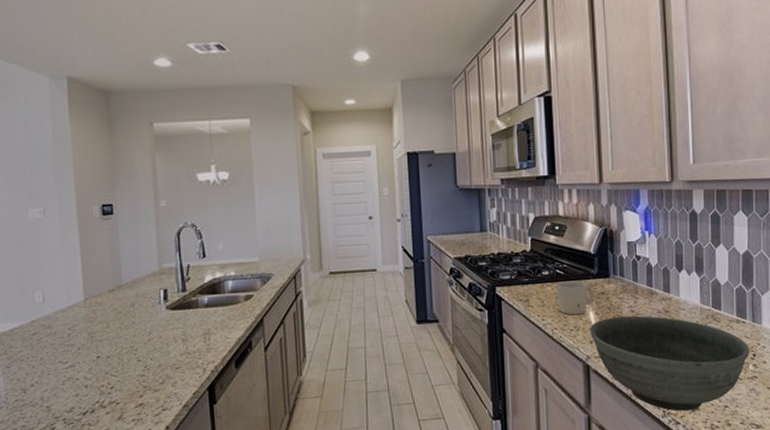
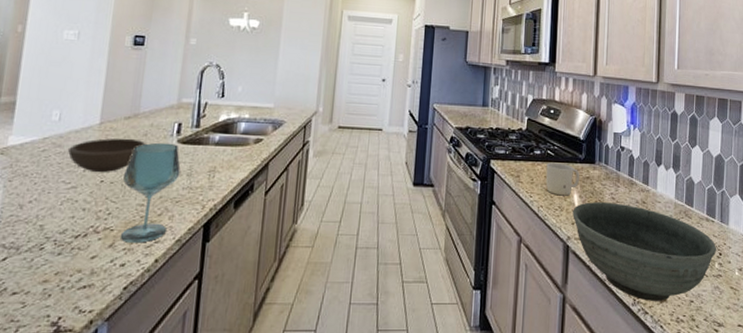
bowl: none [59,311,136,349] -> present [68,138,148,172]
wine glass: none [119,310,175,414] -> present [120,142,181,243]

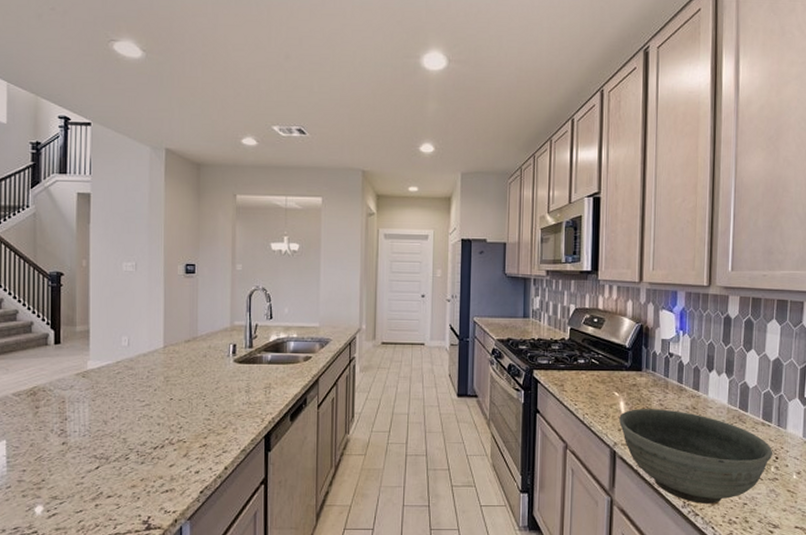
bowl: present [68,138,148,172] -> none [139,359,208,391]
wine glass: present [120,142,181,243] -> none [190,363,239,453]
mug: present [545,162,580,196] -> none [590,371,626,403]

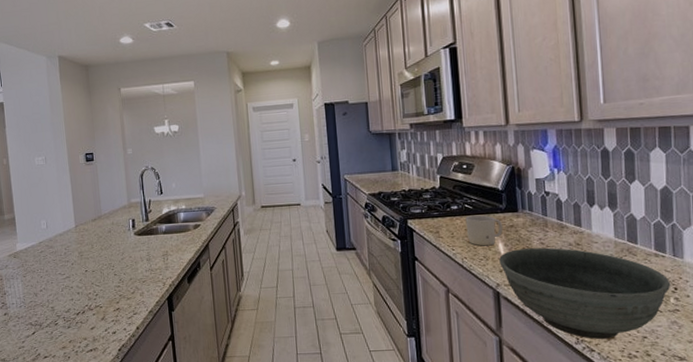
mug: none [590,371,626,403] -> present [465,214,504,246]

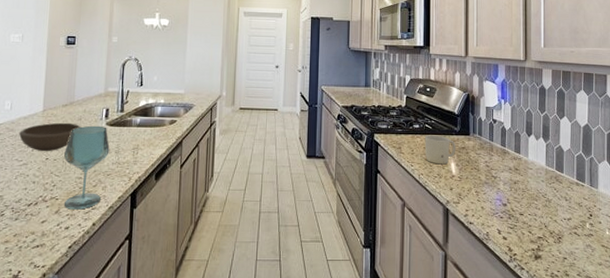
bowl: none [58,236,113,264] -> present [19,122,82,151]
wine glass: none [100,236,141,316] -> present [63,125,110,210]
bowl: present [499,247,671,339] -> none [451,170,588,258]

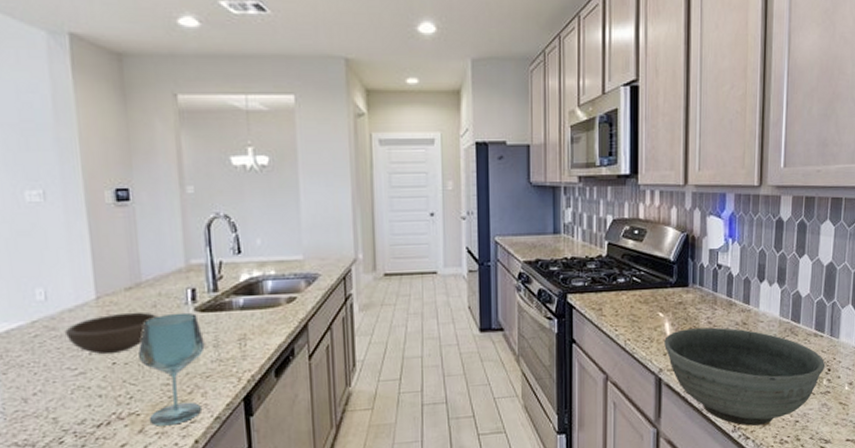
mug: present [425,135,456,165] -> none [632,289,672,326]
bowl: none [451,170,588,258] -> present [664,327,826,426]

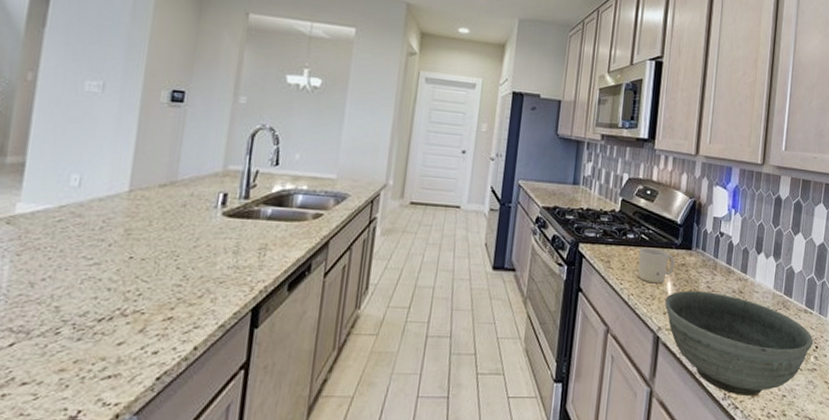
bowl: present [65,312,159,354] -> none [90,208,187,247]
wine glass: present [138,312,205,426] -> none [152,215,226,328]
mug: none [632,289,672,326] -> present [637,247,675,284]

